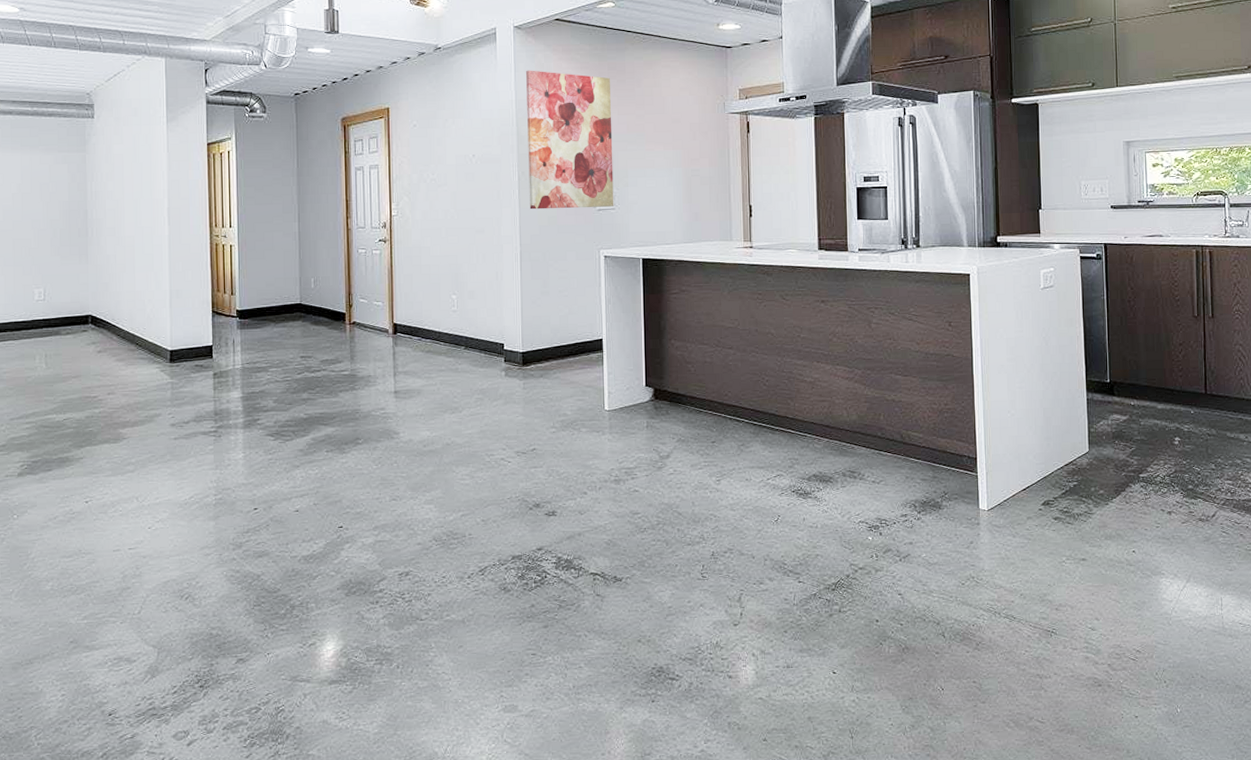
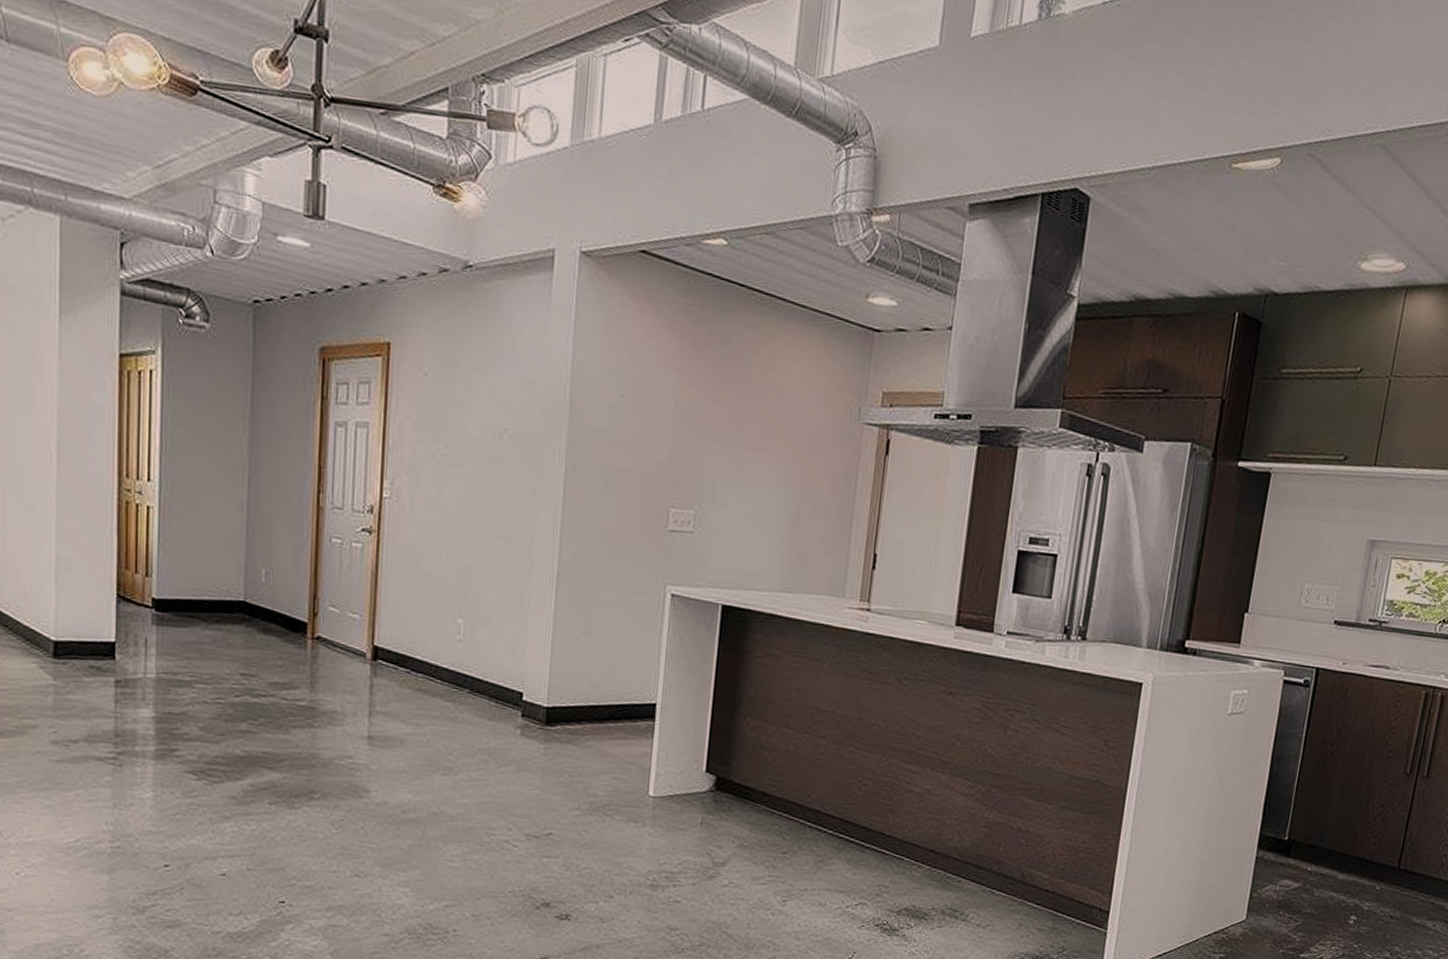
wall art: present [526,70,614,210] -> none [576,318,708,529]

